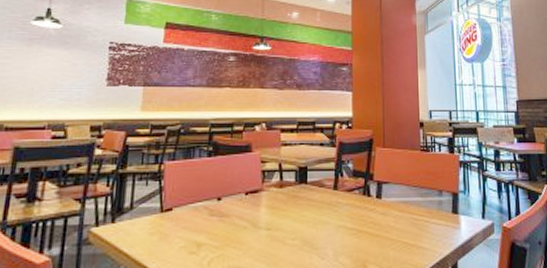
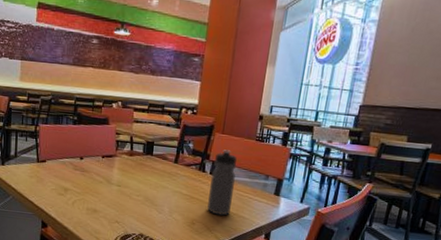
water bottle: none [379,166,407,250] -> present [207,149,237,216]

